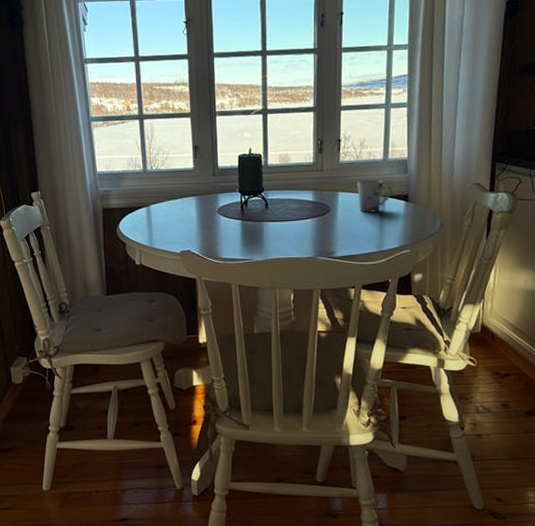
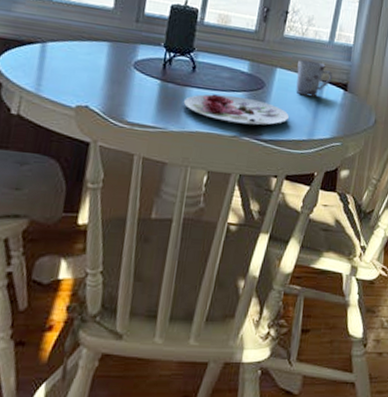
plate: none [263,223,356,246] -> present [183,94,289,126]

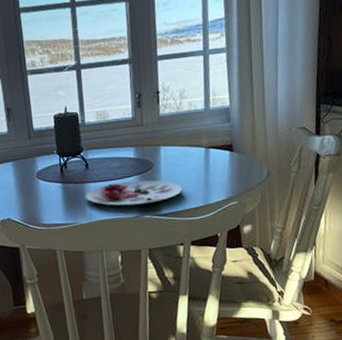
cup: present [296,59,333,97] -> none [179,131,216,166]

